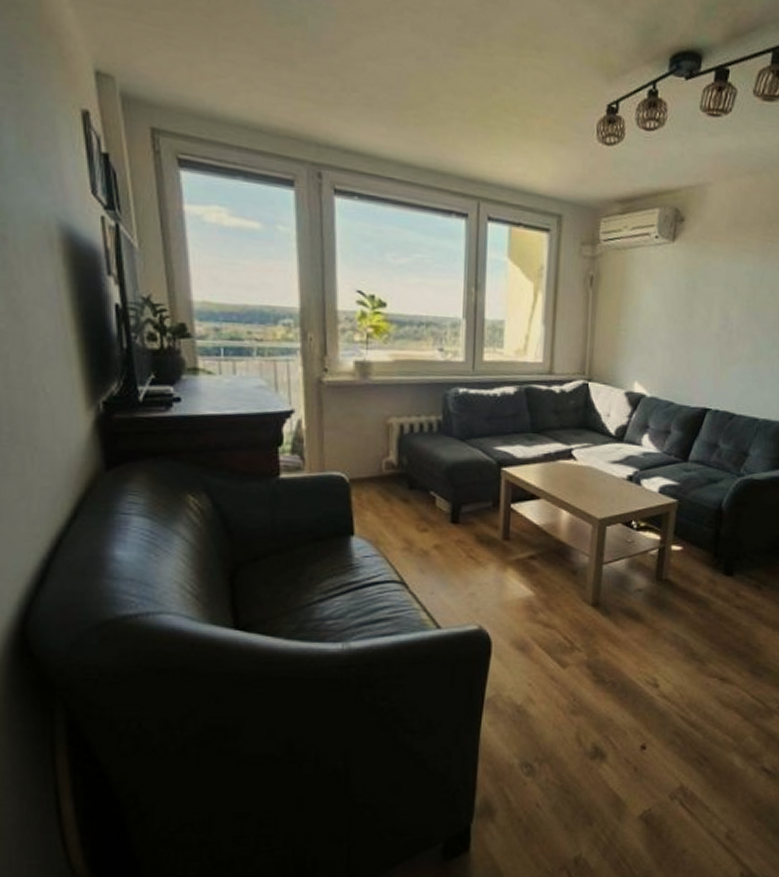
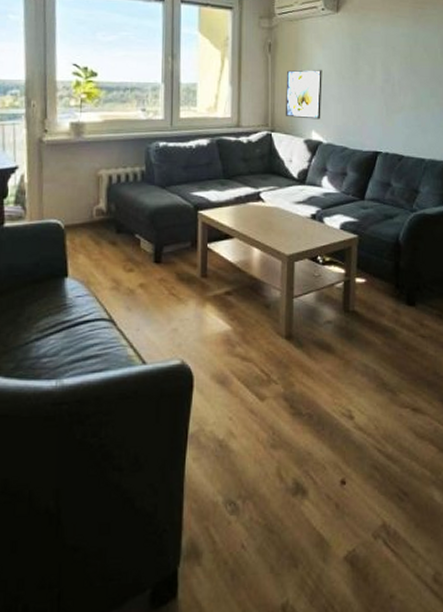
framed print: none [604,309,651,369] -> present [285,69,322,120]

